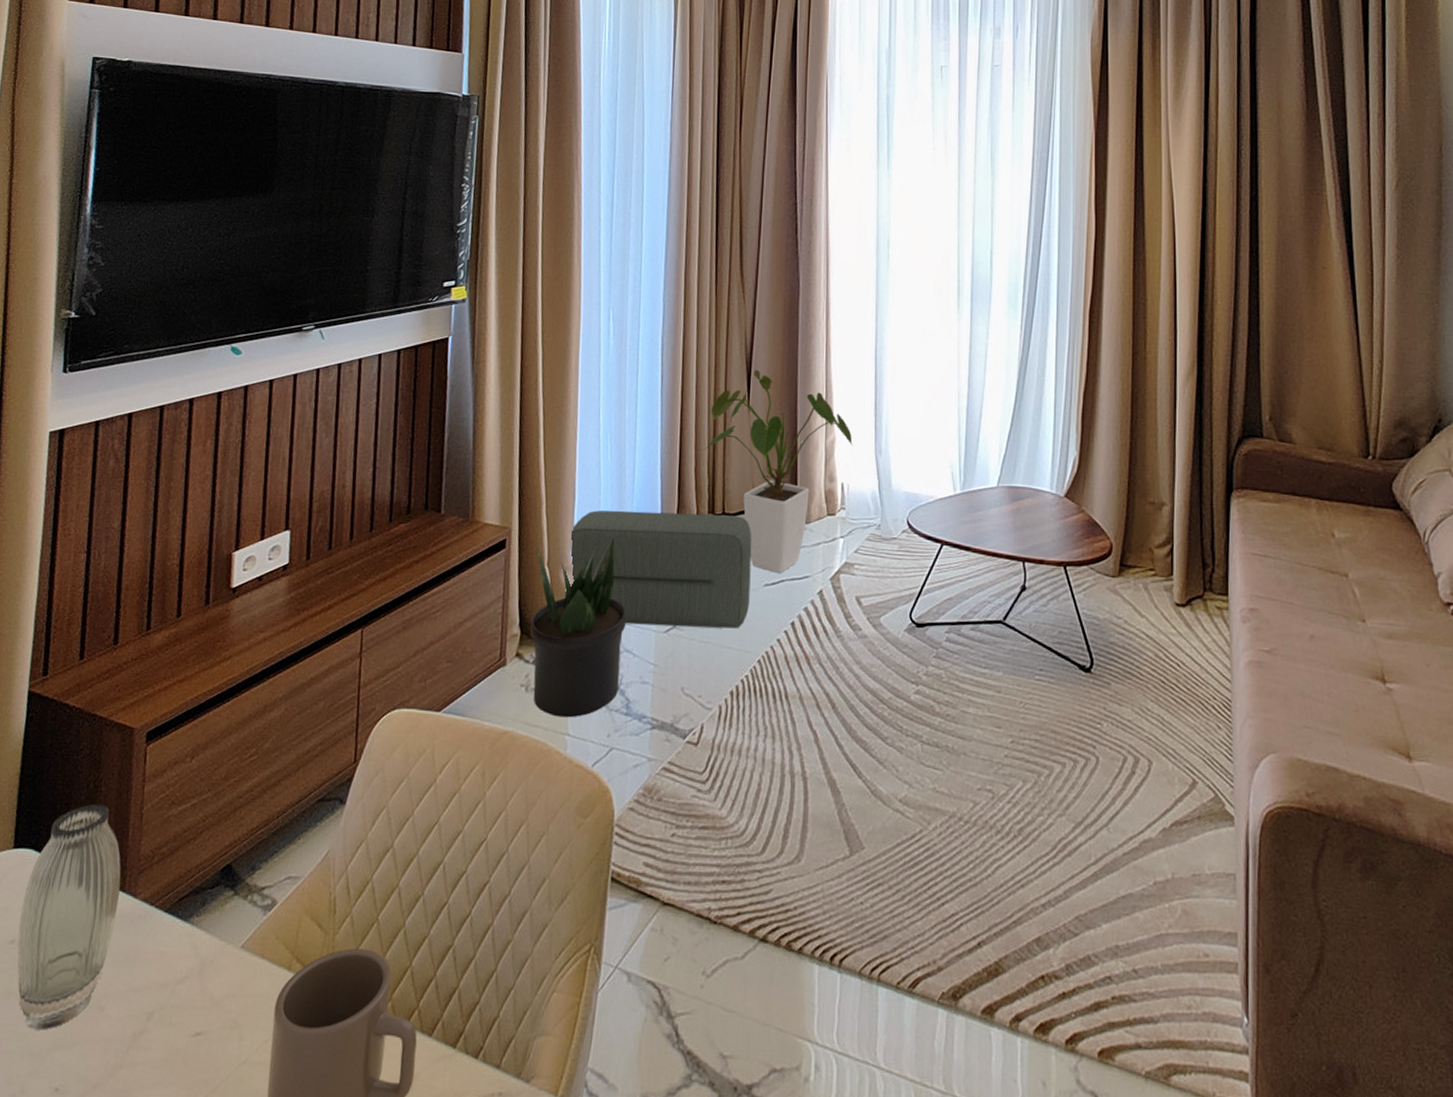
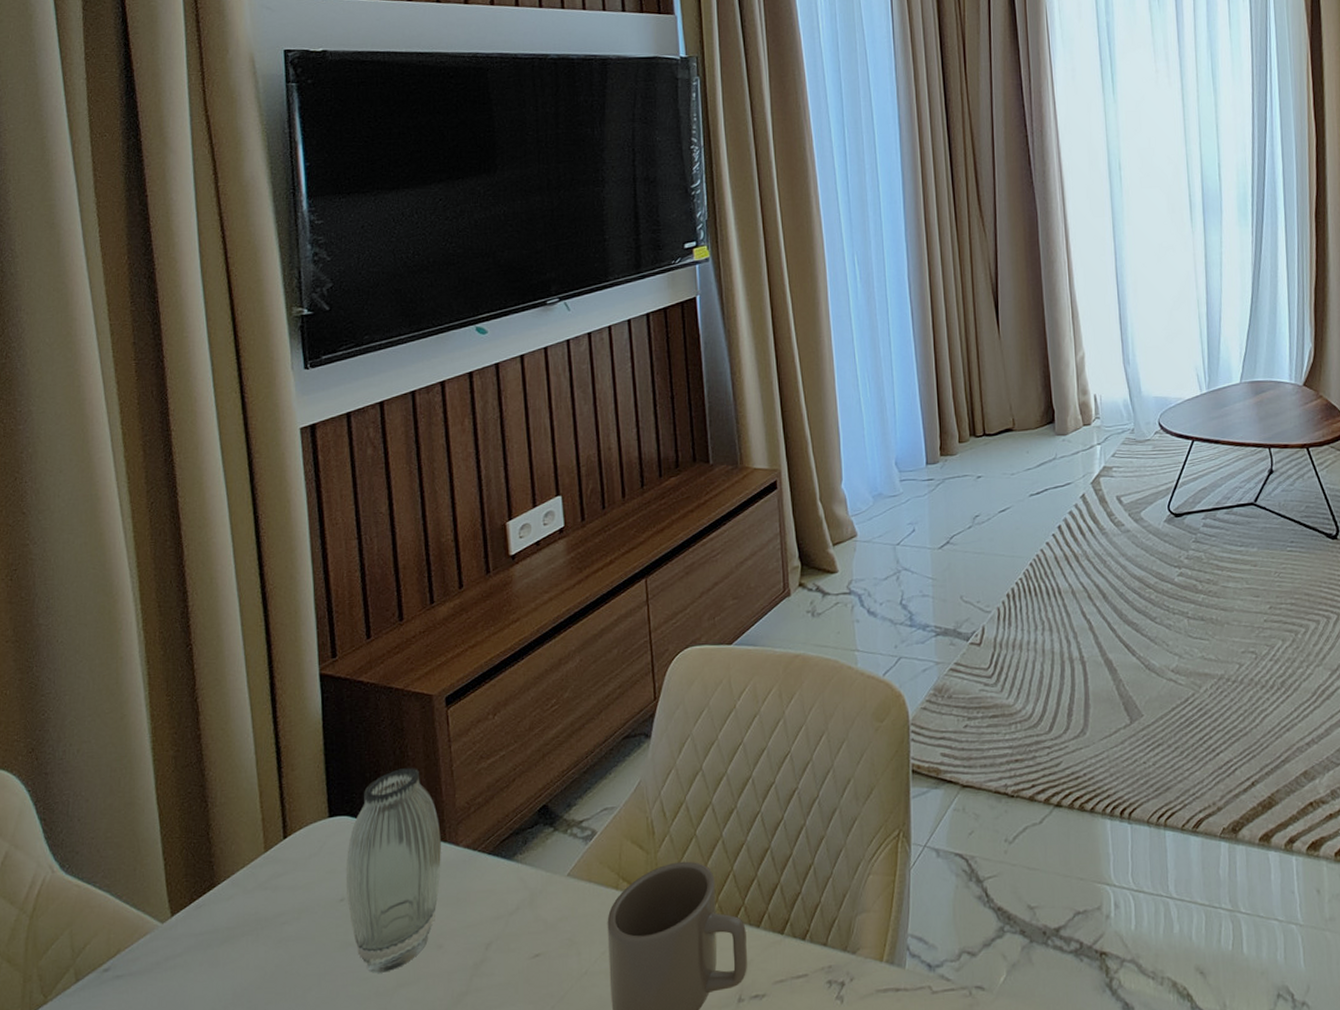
planter: present [530,537,627,718] -> none [805,467,902,636]
pouf: present [565,510,752,629] -> none [837,435,1017,545]
house plant: present [704,369,853,573] -> none [959,297,1102,483]

